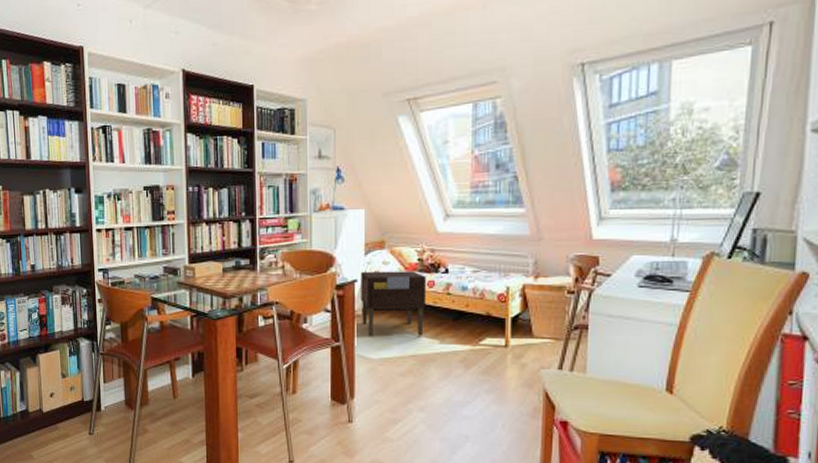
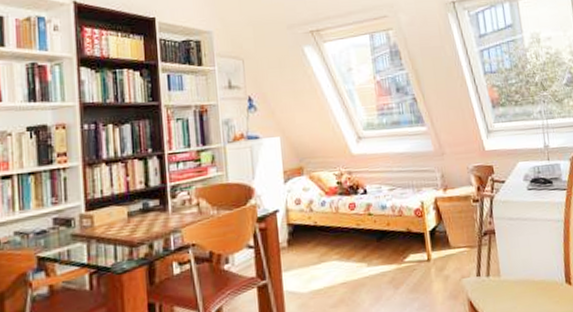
nightstand: present [360,271,426,337] -> none [281,195,350,269]

